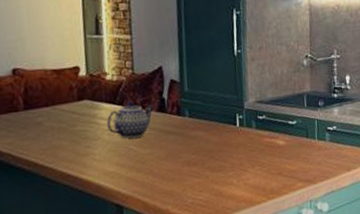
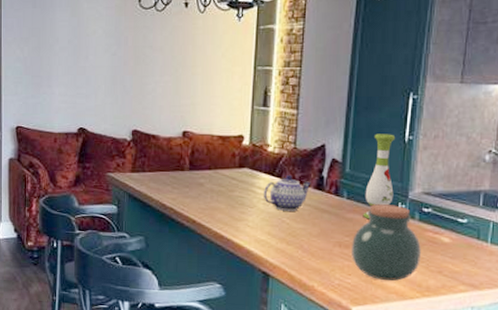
jar: none [199,116,262,191] -> present [352,204,421,282]
vase: none [205,49,231,134] -> present [363,133,396,220]

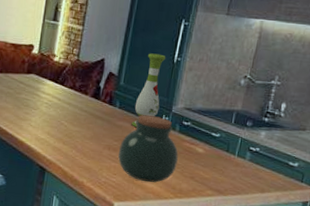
teapot: present [263,174,311,211] -> none [46,82,89,116]

